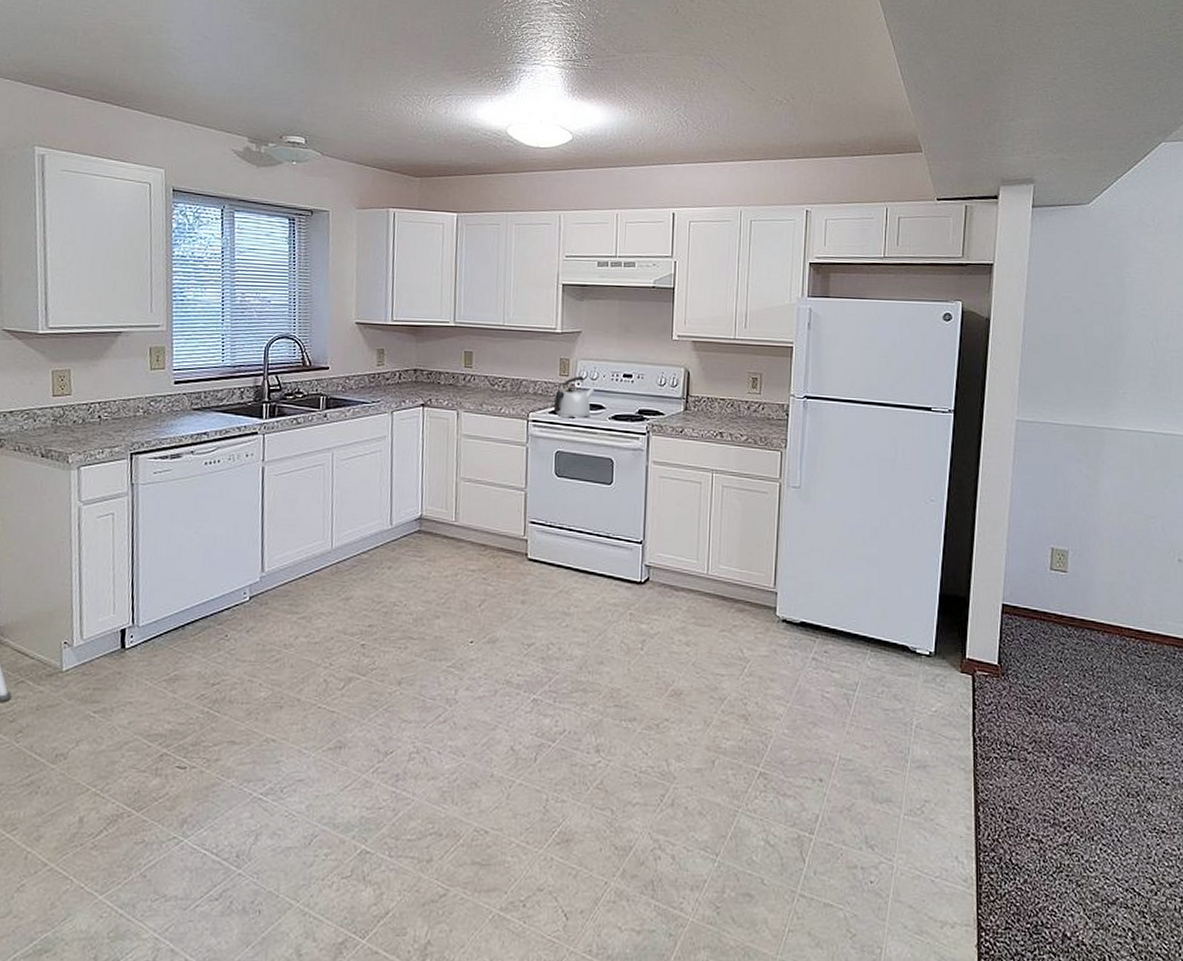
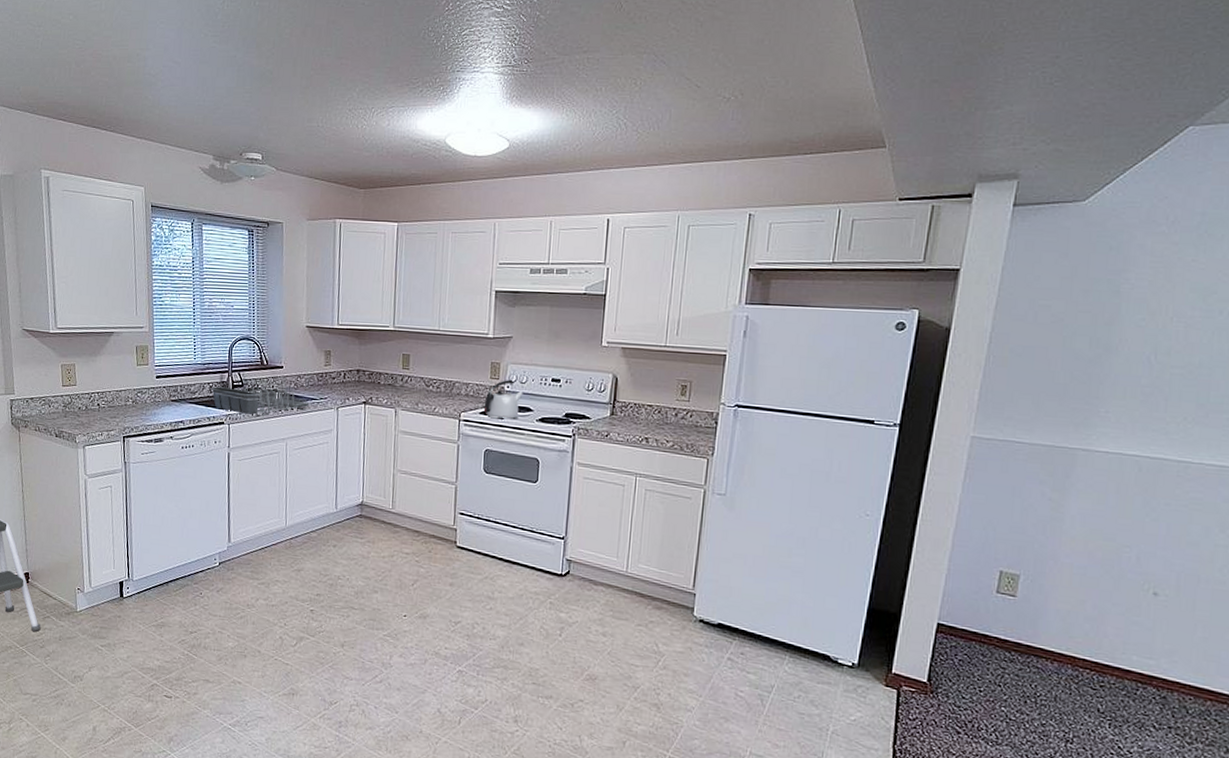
dish rack: none [242,390,360,424] -> present [210,386,310,417]

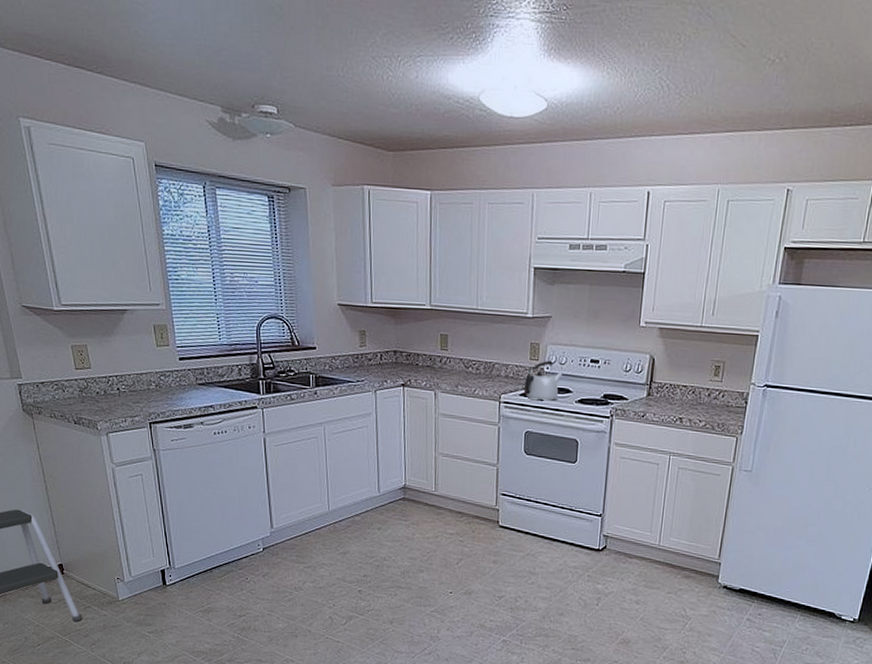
dish rack: present [210,386,310,417] -> none [240,368,346,400]

